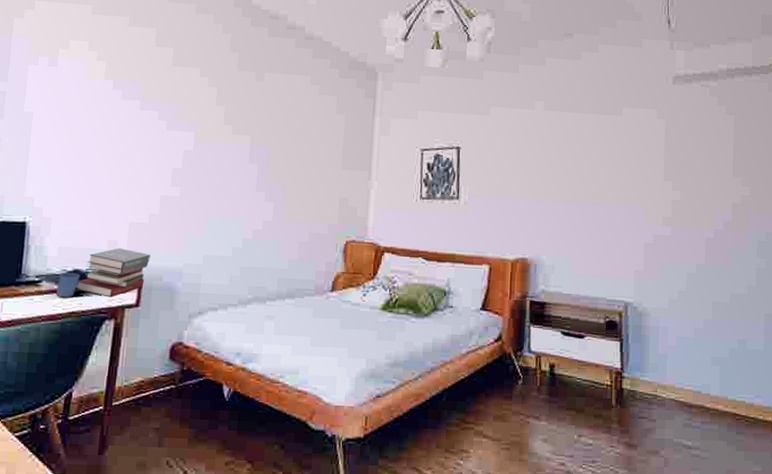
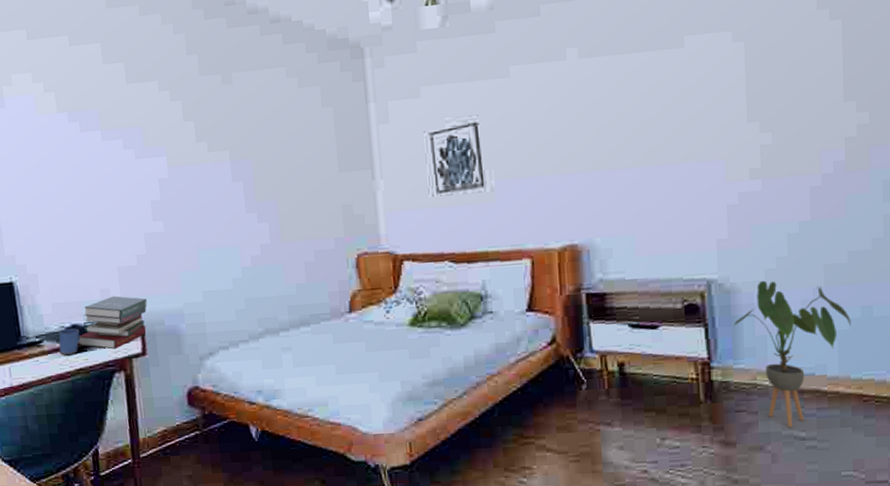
house plant: none [643,308,730,437] -> present [734,280,851,428]

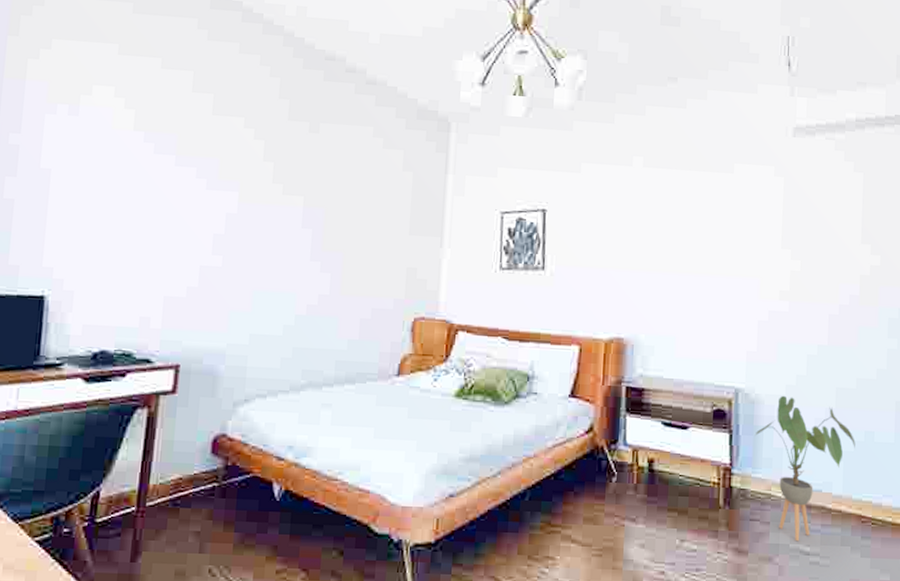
mug: present [58,328,81,355] -> none [80,354,108,382]
books: present [79,295,147,350] -> none [104,325,189,383]

